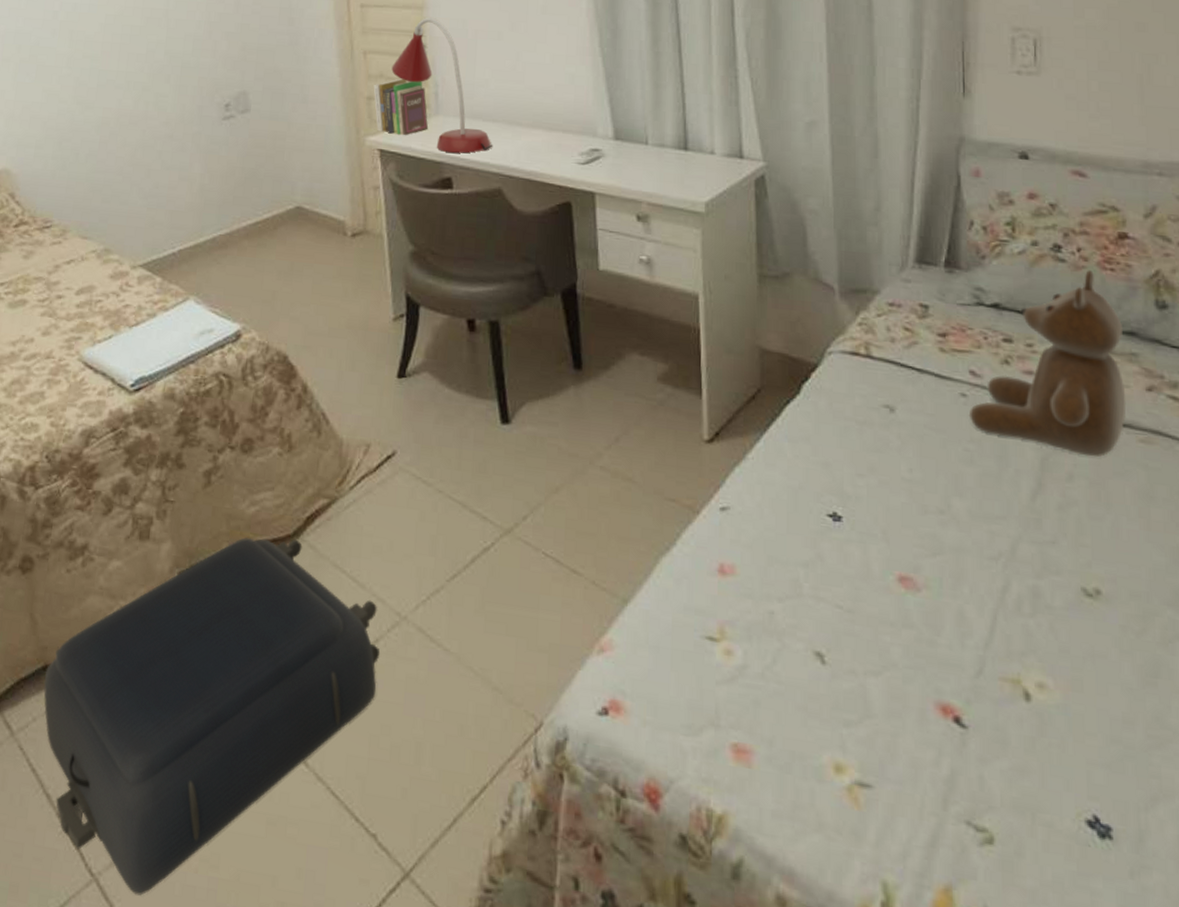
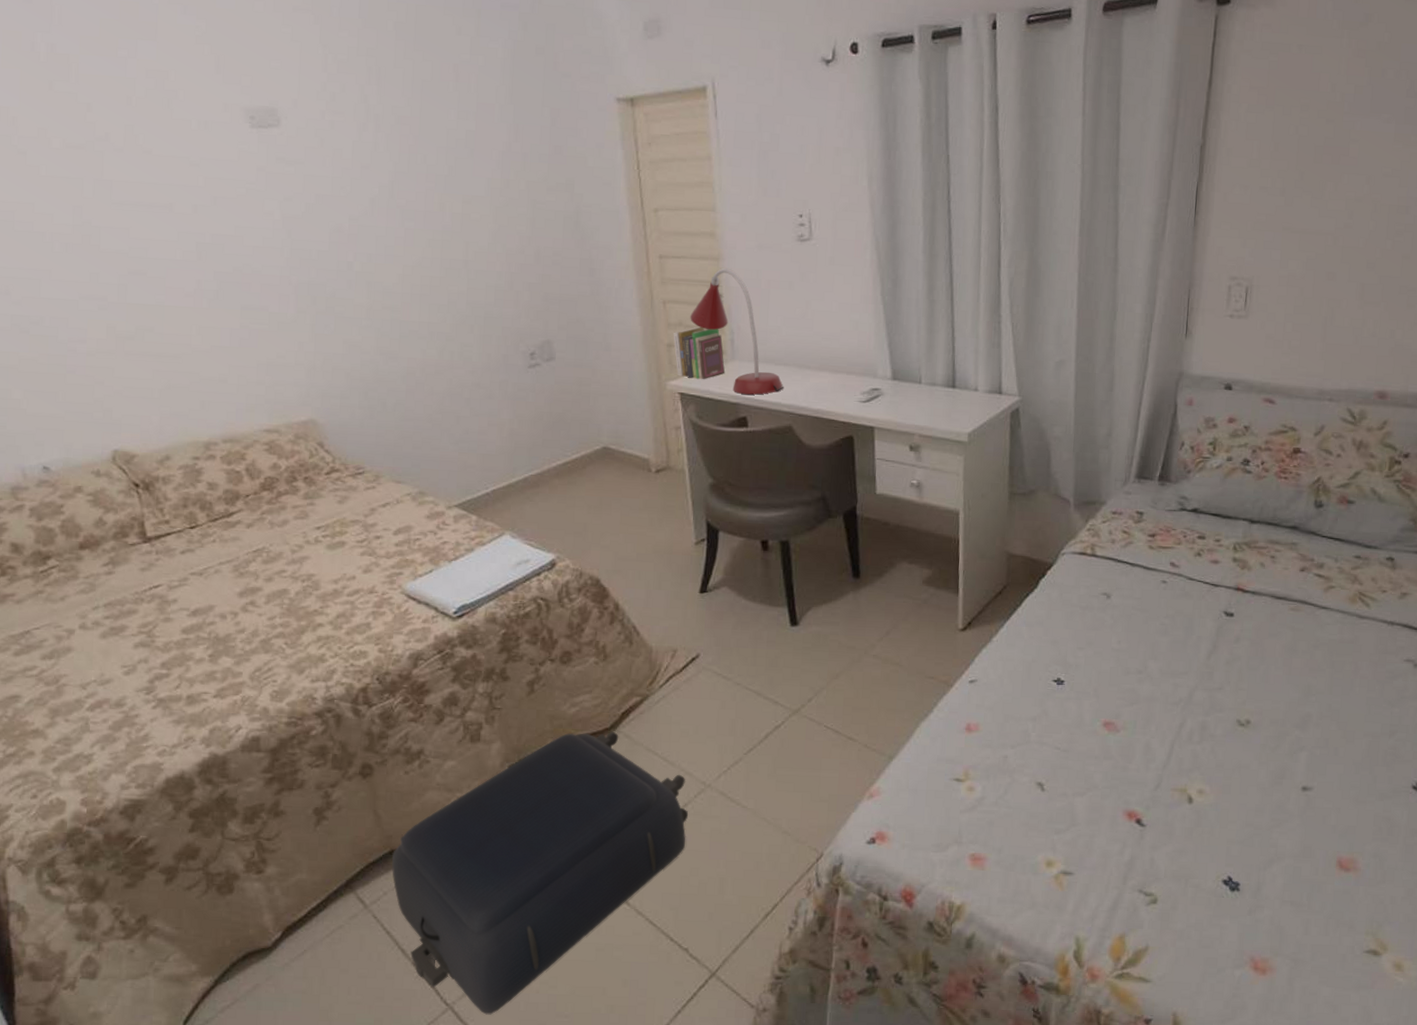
stuffed bear: present [968,269,1127,458] -> none [1166,478,1289,624]

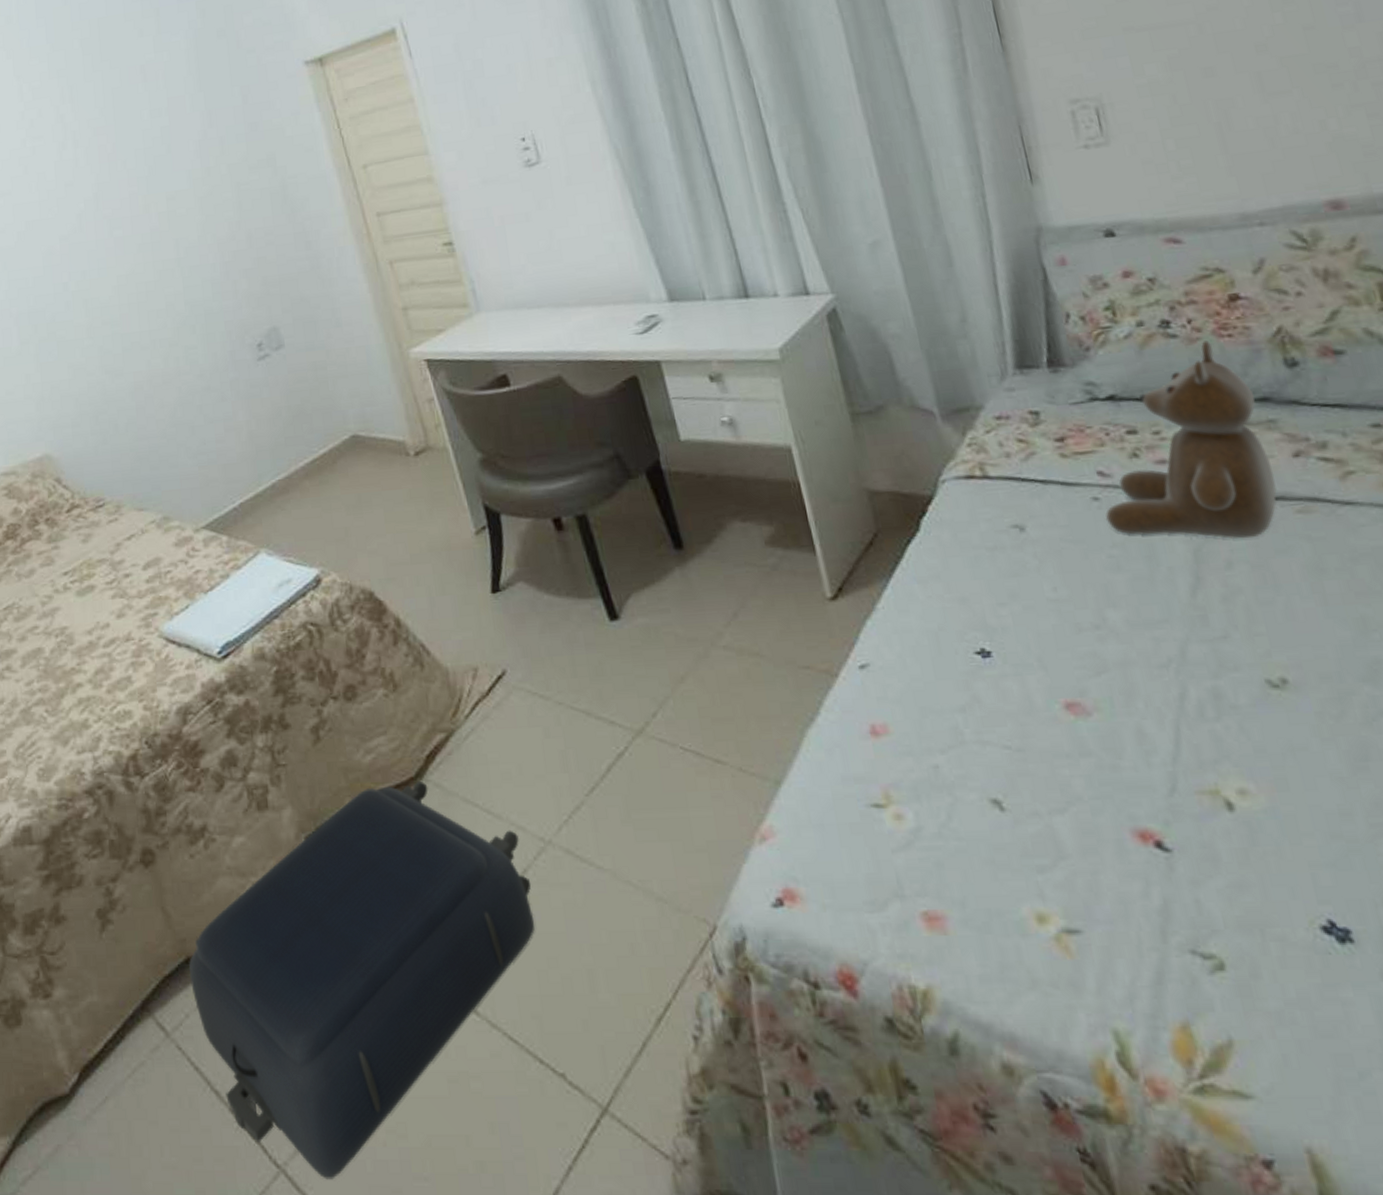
books: present [673,326,725,380] -> none [406,280,472,342]
desk lamp: present [690,268,785,395] -> none [421,212,544,349]
stuffed bear: none [1166,478,1289,624] -> present [1105,339,1277,539]

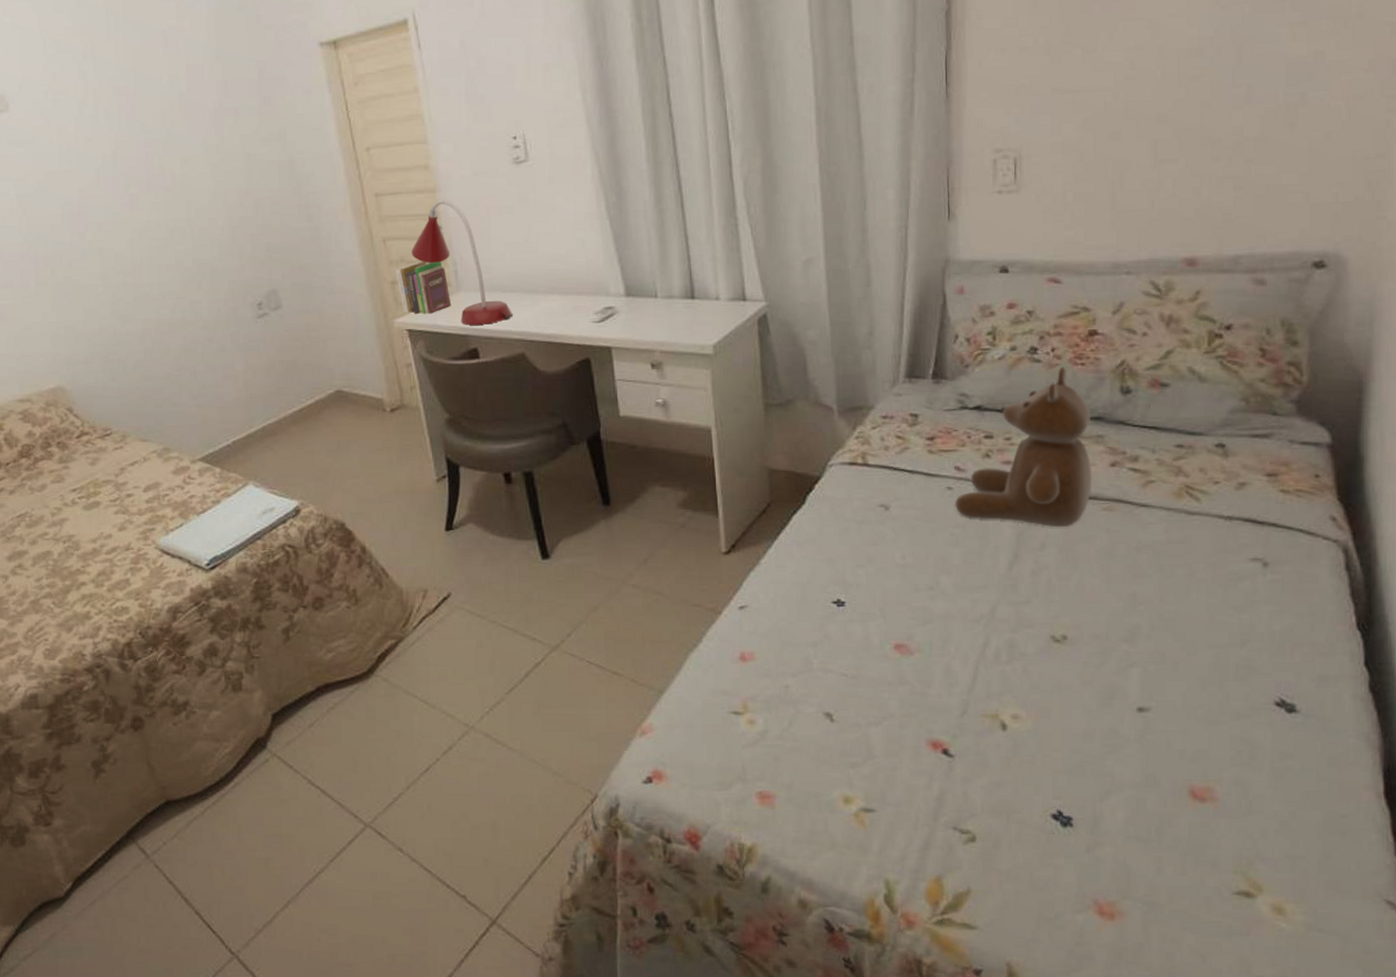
suitcase: present [189,780,534,1180] -> none [168,675,453,964]
books: none [406,280,472,342] -> present [396,261,451,315]
desk lamp: none [421,212,544,349] -> present [411,200,514,325]

